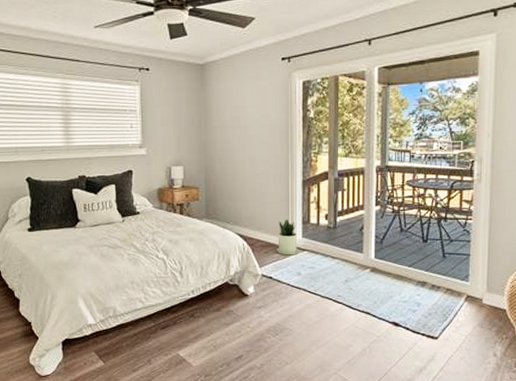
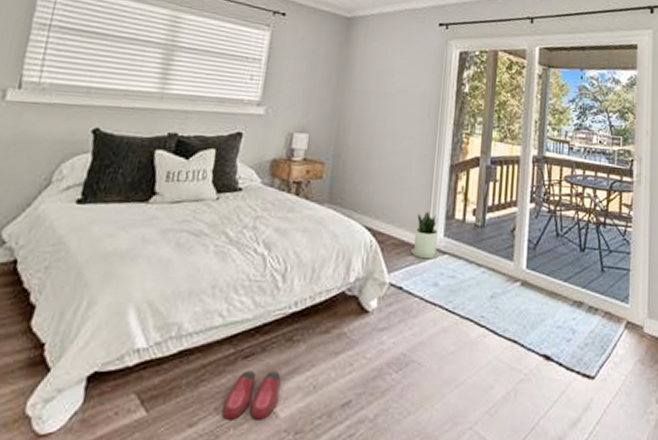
slippers: none [153,337,190,368] -> present [222,370,281,420]

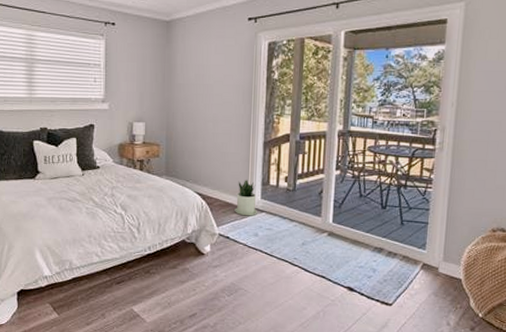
slippers: present [222,370,281,420] -> none [108,291,144,323]

